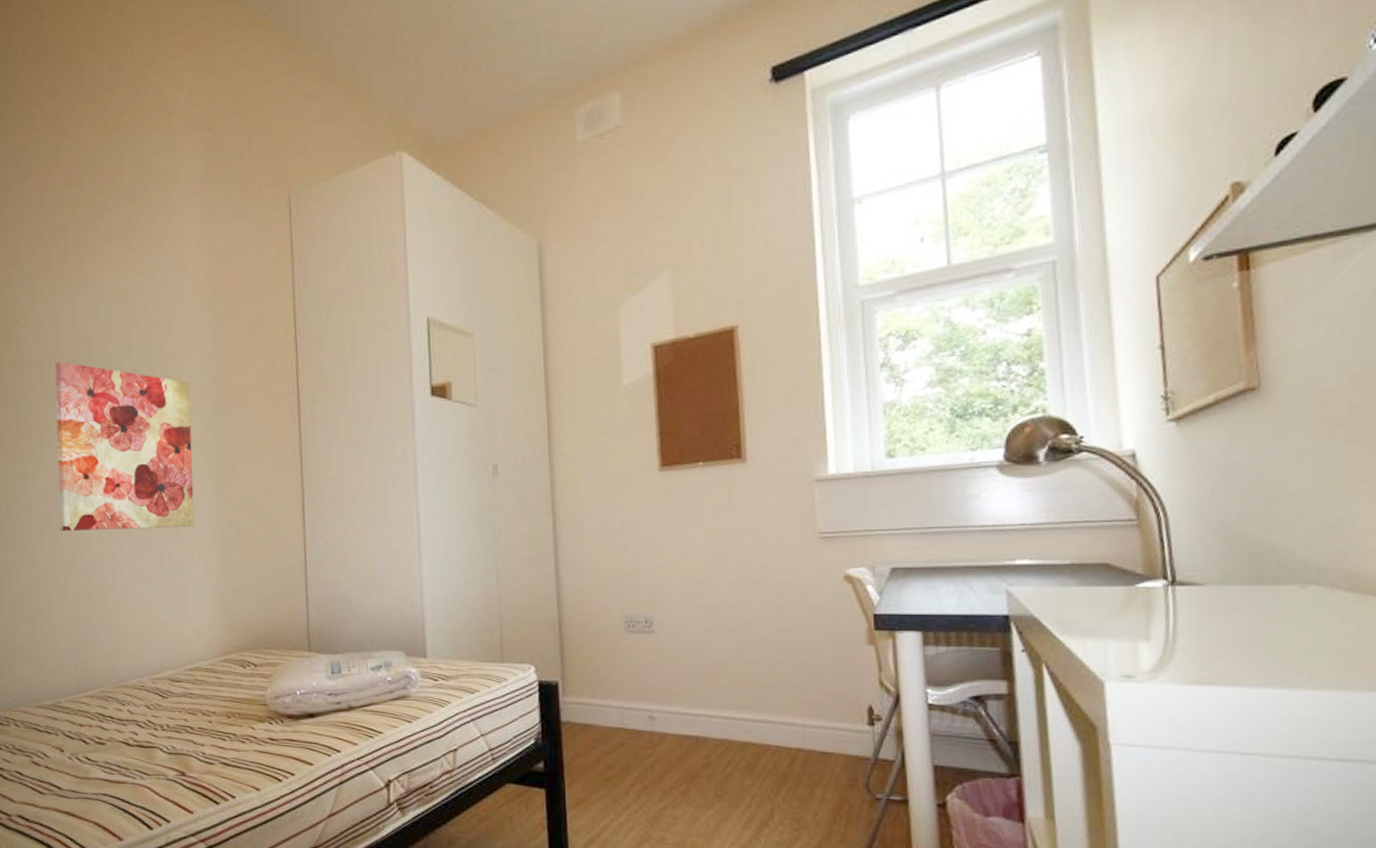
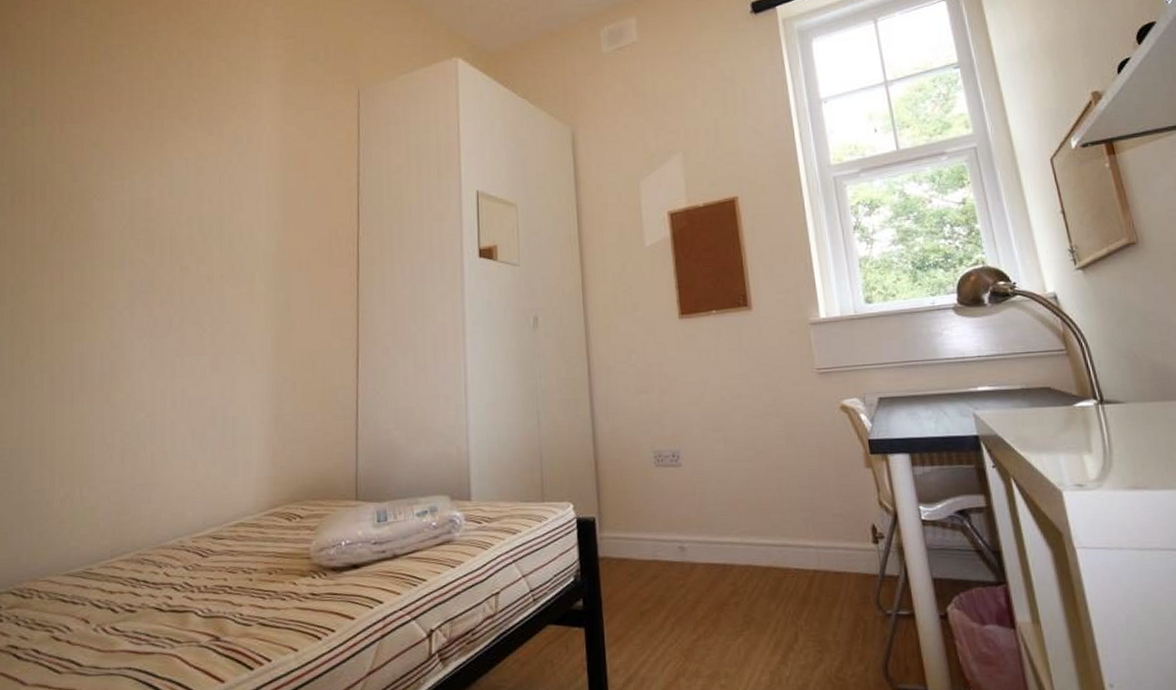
wall art: present [54,361,195,532] -> none [112,230,256,391]

